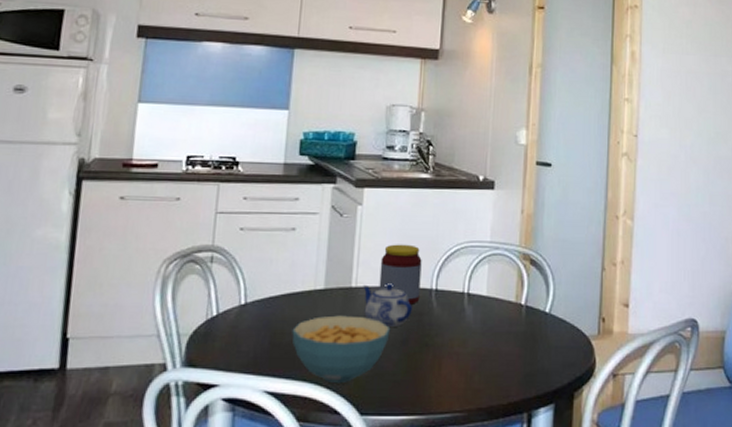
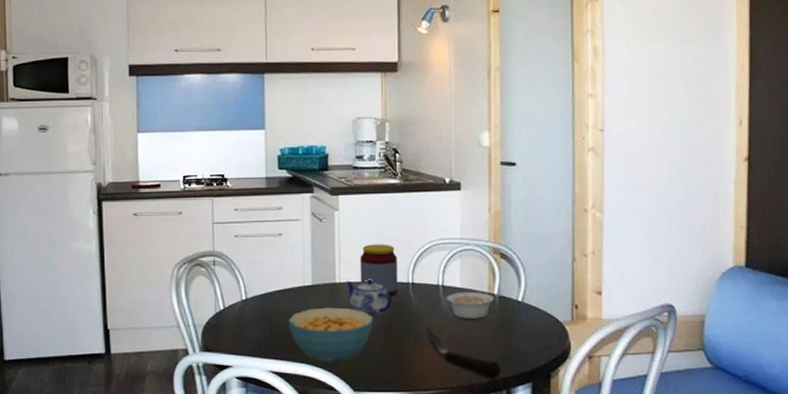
spoon: none [442,335,523,402] -> present [421,323,501,380]
legume: none [471,300,530,331] -> present [447,291,503,319]

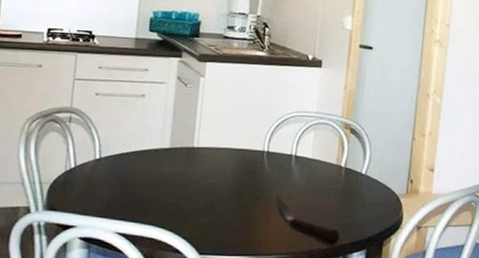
cereal bowl: present [288,307,374,365] -> none [140,170,227,228]
teapot: present [346,279,392,317] -> none [204,145,246,183]
jar: present [360,244,398,297] -> none [217,111,256,164]
legume: present [447,291,503,319] -> none [298,162,349,189]

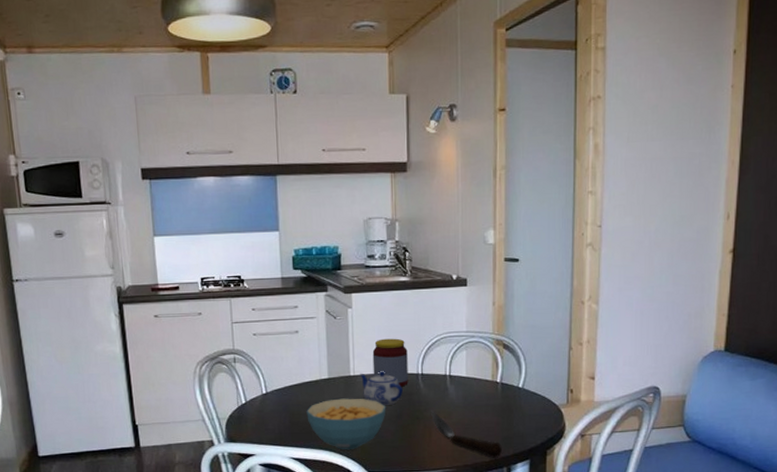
cereal bowl: none [140,170,227,228] -> present [306,398,386,450]
teapot: none [204,145,246,183] -> present [360,371,403,406]
jar: none [217,111,256,164] -> present [372,338,409,387]

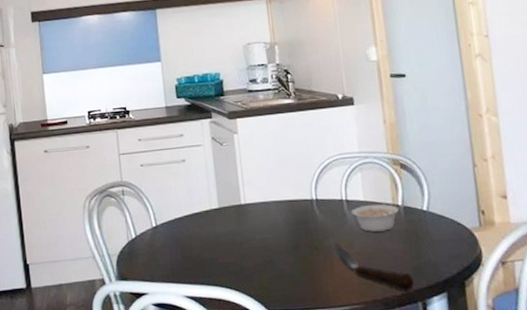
cereal bowl: present [306,398,386,450] -> none [198,228,282,286]
teapot: present [360,371,403,406] -> none [251,198,298,236]
jar: present [372,338,409,387] -> none [262,162,303,215]
legume: none [454,380,505,405] -> present [352,203,407,232]

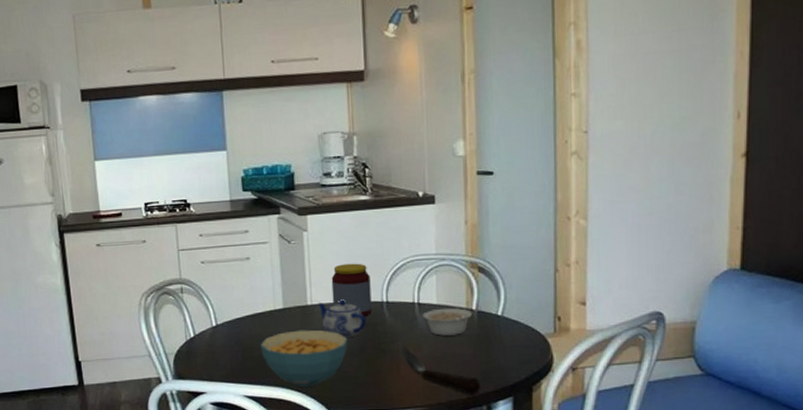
cereal bowl: none [198,228,282,286] -> present [260,329,348,387]
teapot: none [251,198,298,236] -> present [318,299,366,338]
jar: none [262,162,303,215] -> present [331,263,372,317]

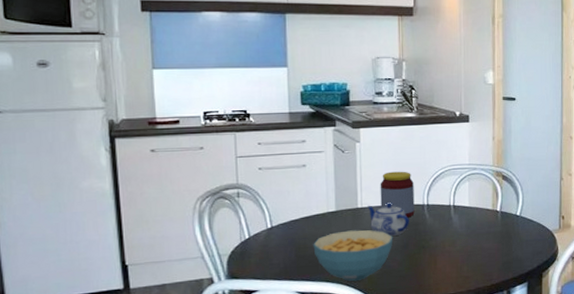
spoon: present [397,341,480,396] -> none [435,239,502,283]
legume: present [423,307,481,336] -> none [457,209,504,233]

